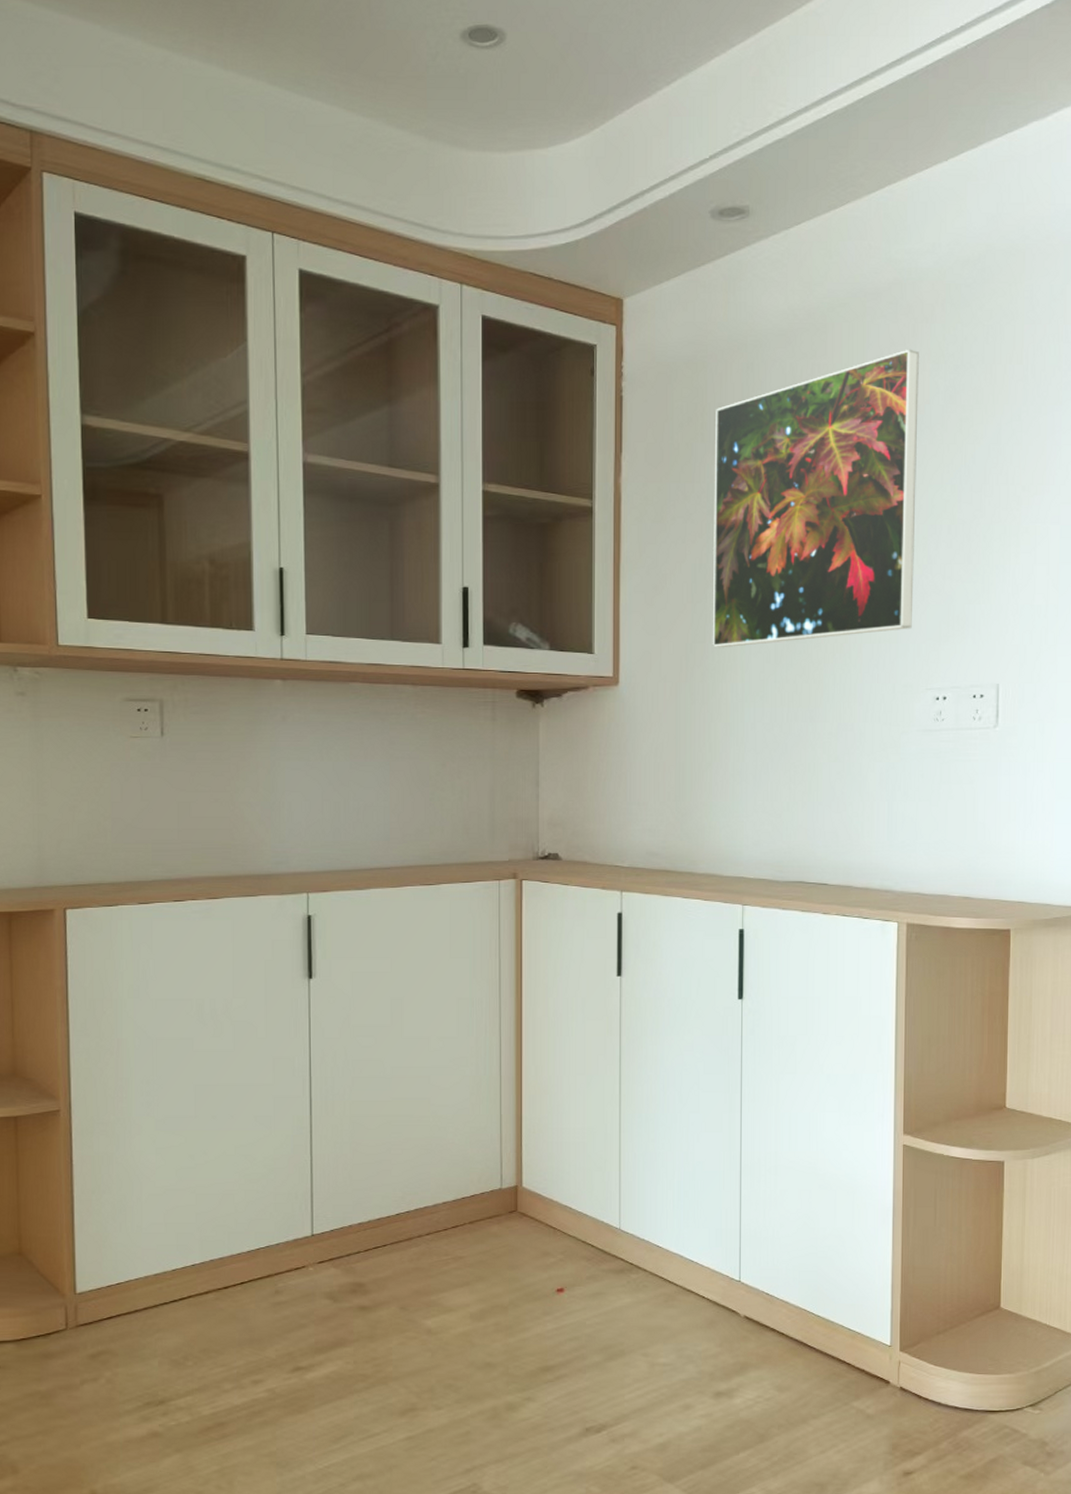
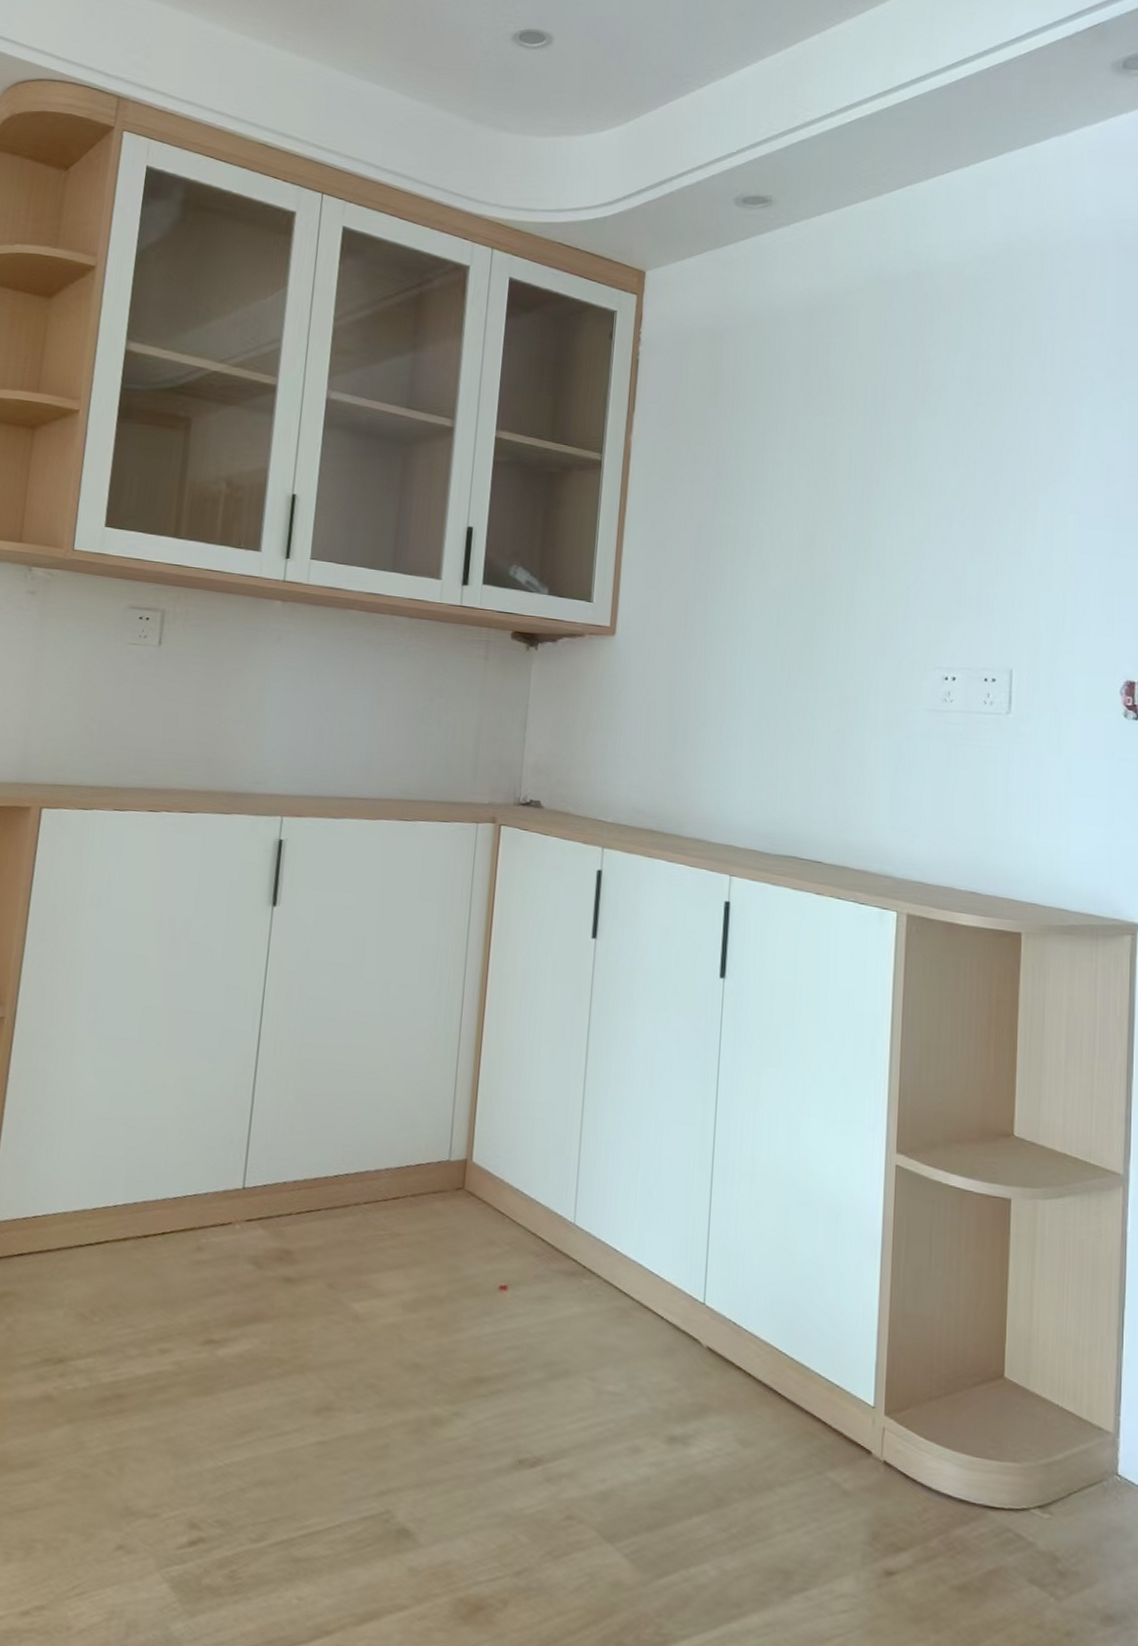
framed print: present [712,349,919,648] -> none [713,335,936,608]

